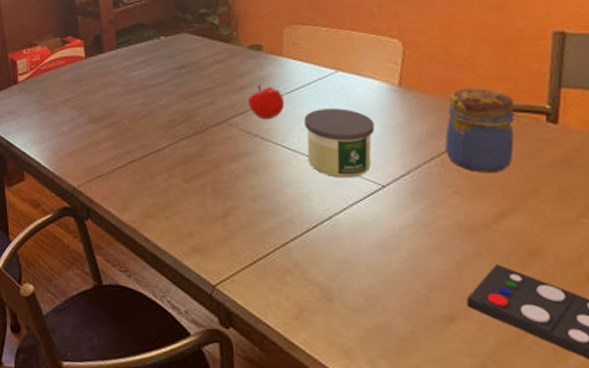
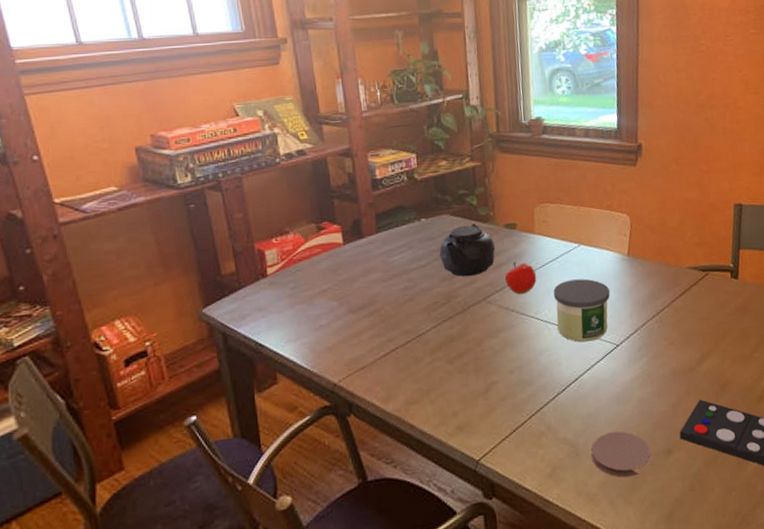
teapot: none [178,43,240,97] -> present [439,223,497,277]
coaster: none [347,283,426,339] -> present [591,431,651,478]
jar: present [445,87,515,173] -> none [662,253,710,325]

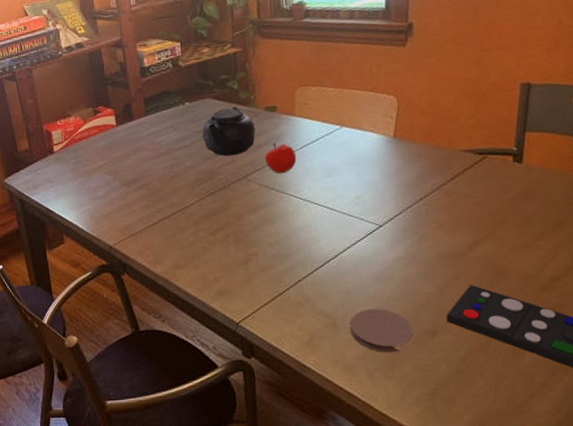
candle: present [553,278,610,343] -> none [314,160,373,222]

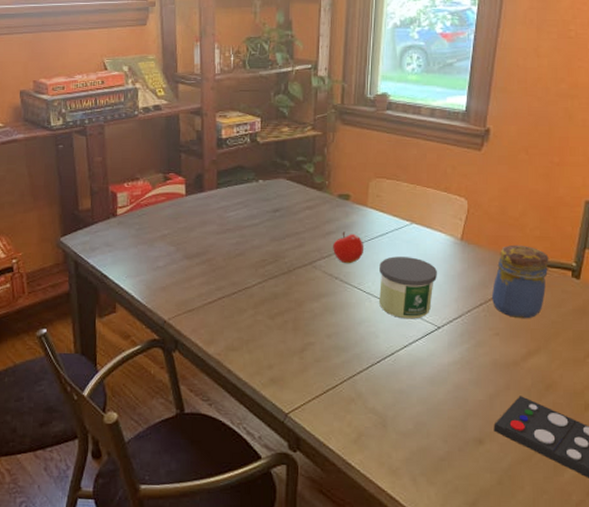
teapot: present [202,106,257,157] -> none [272,190,330,240]
candle: none [314,160,373,222] -> present [379,256,437,319]
coaster: present [350,309,414,353] -> none [399,411,461,459]
jar: none [431,135,488,209] -> present [492,244,549,319]

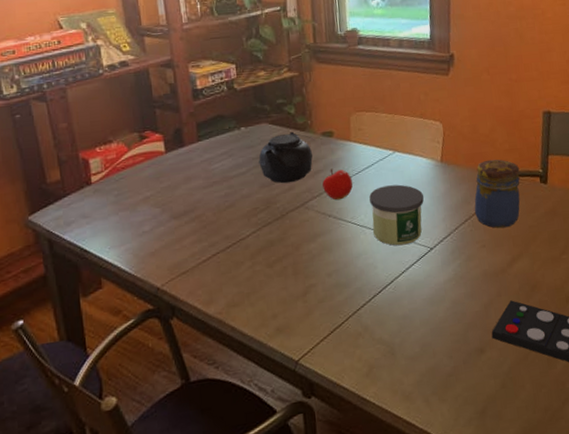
teapot: none [272,190,330,240] -> present [258,131,314,184]

